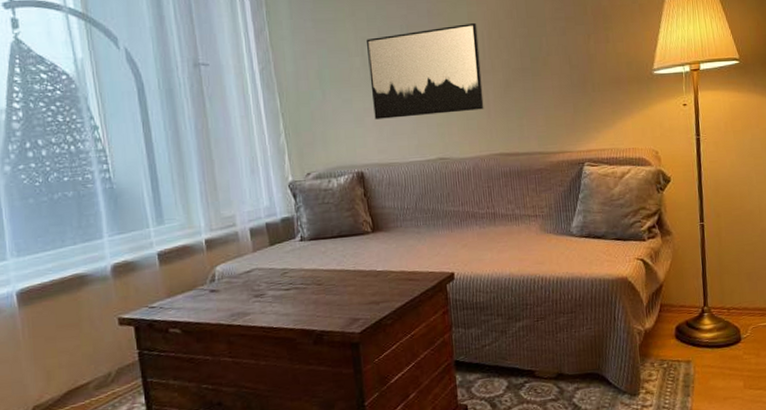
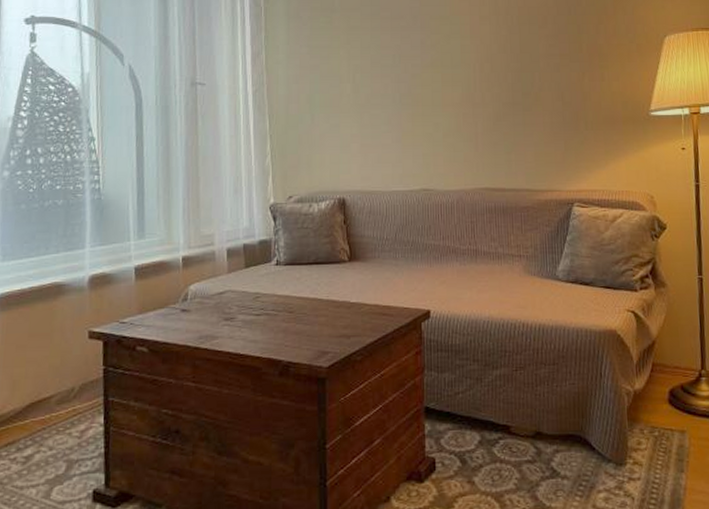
wall art: present [367,22,484,119] -> none [359,55,472,146]

